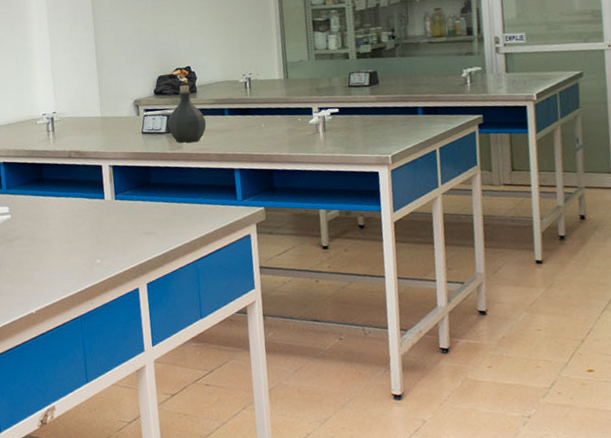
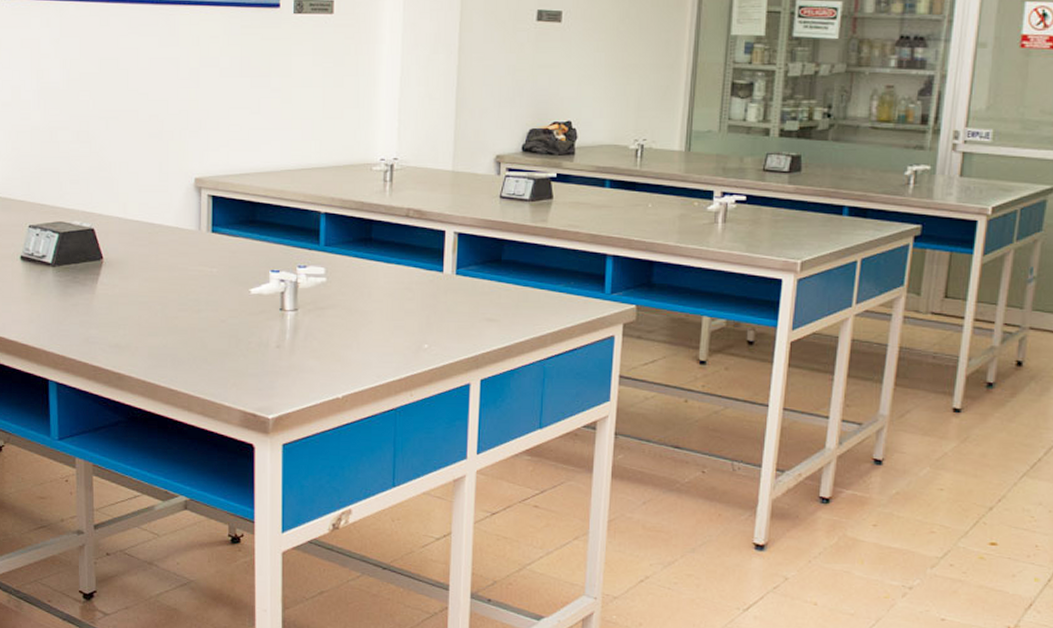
flask: present [168,85,207,143] -> none [533,145,581,216]

